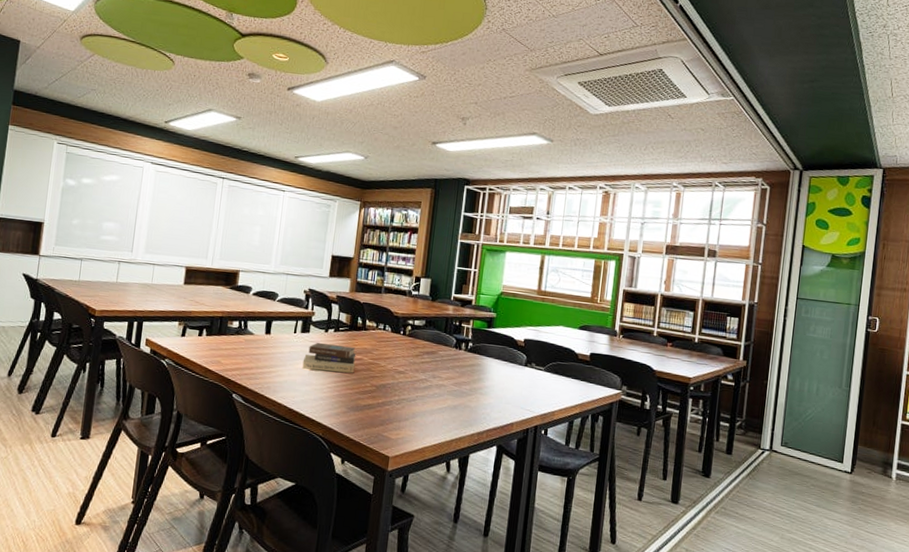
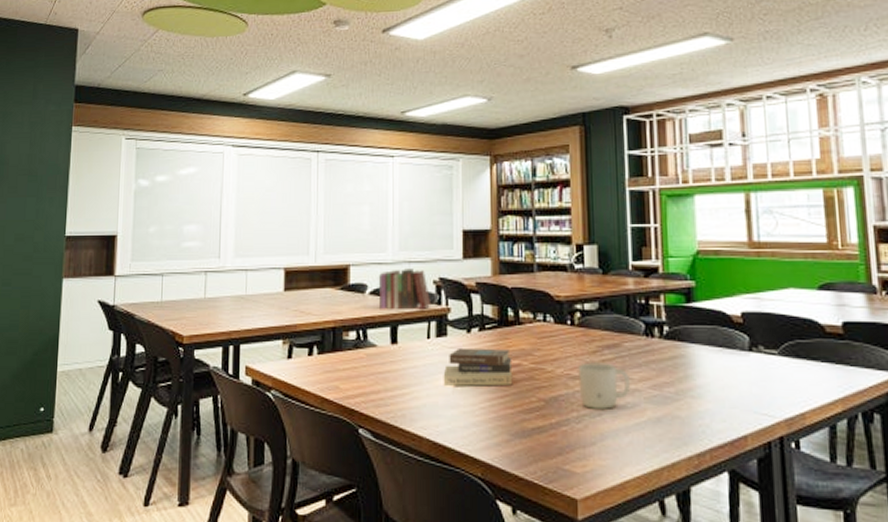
books: none [259,279,301,311] -> present [378,269,432,310]
mug: none [402,362,440,397] -> present [578,362,631,411]

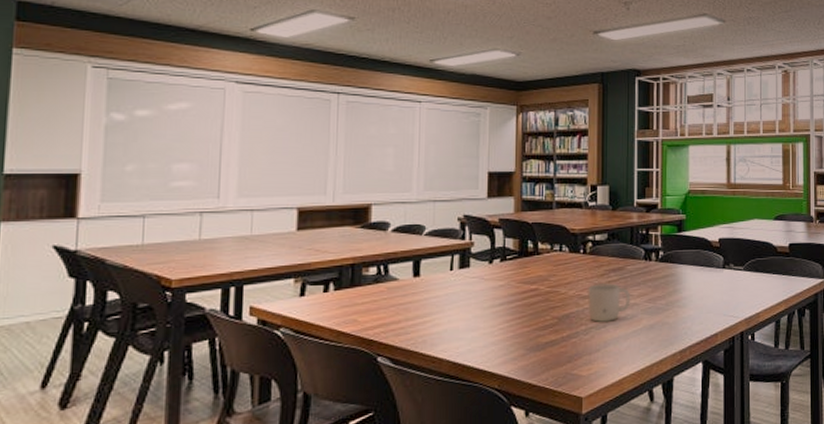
books: present [378,269,432,310] -> none [401,207,455,246]
books: present [443,347,513,387] -> none [464,277,530,313]

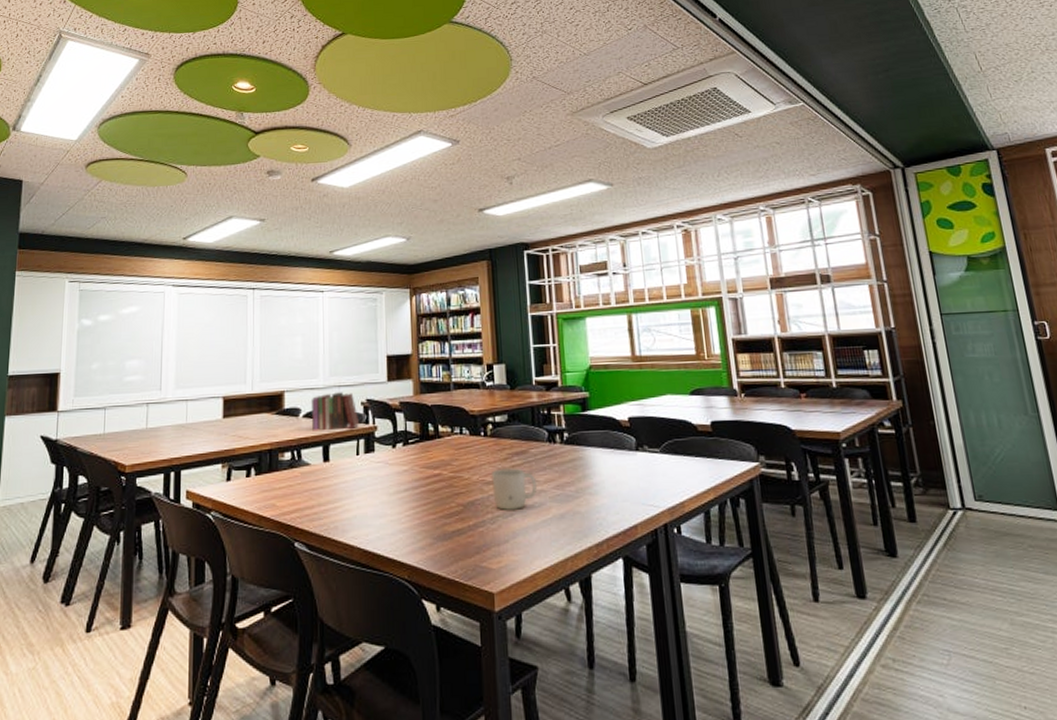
books: none [401,207,455,246] -> present [311,392,360,432]

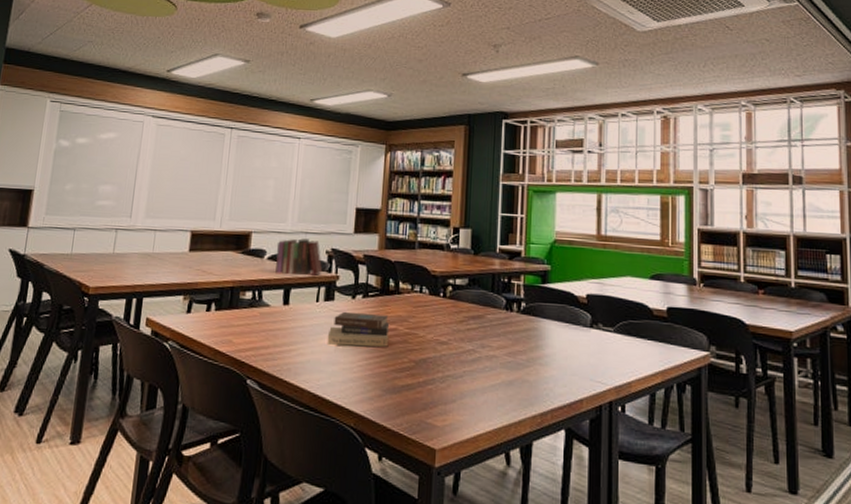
books: none [371,461,435,499] -> present [327,311,390,347]
mug: present [491,468,538,511] -> none [445,330,490,373]

